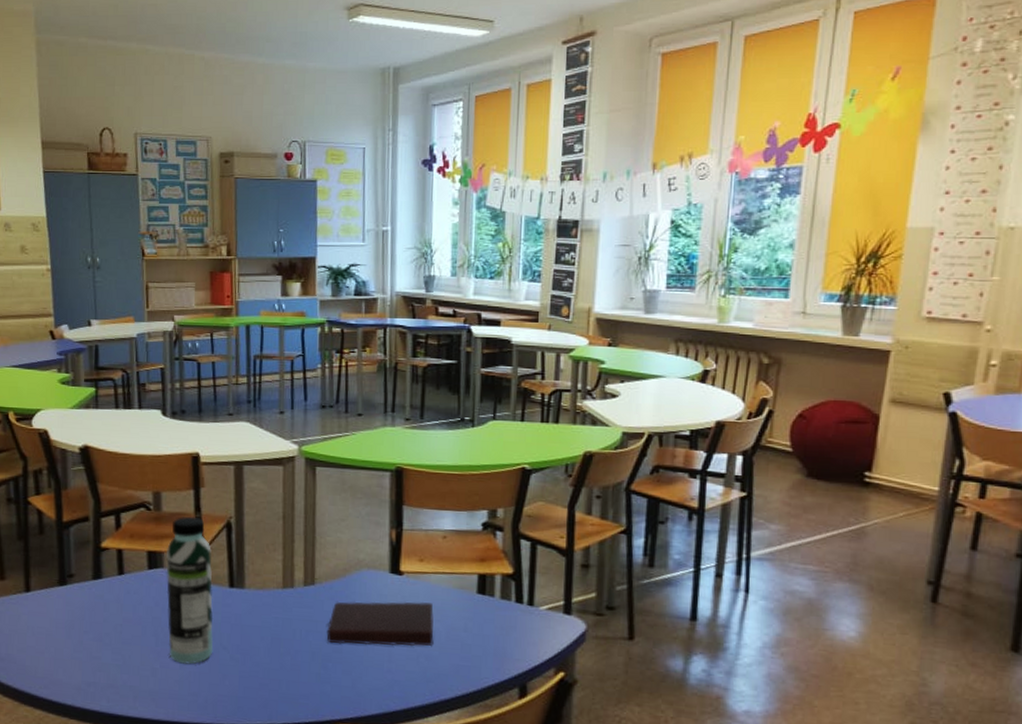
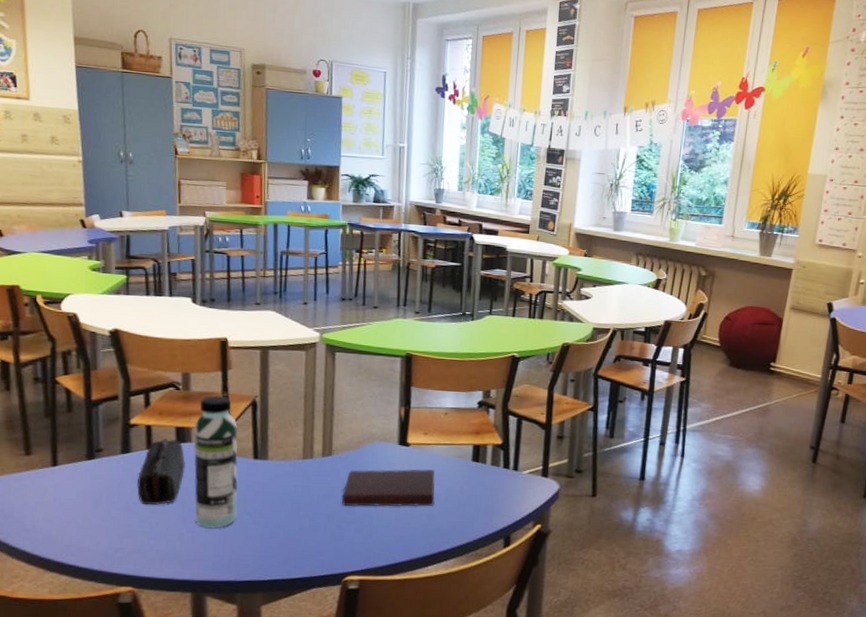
pencil case: none [109,563,158,636] -> present [137,438,185,505]

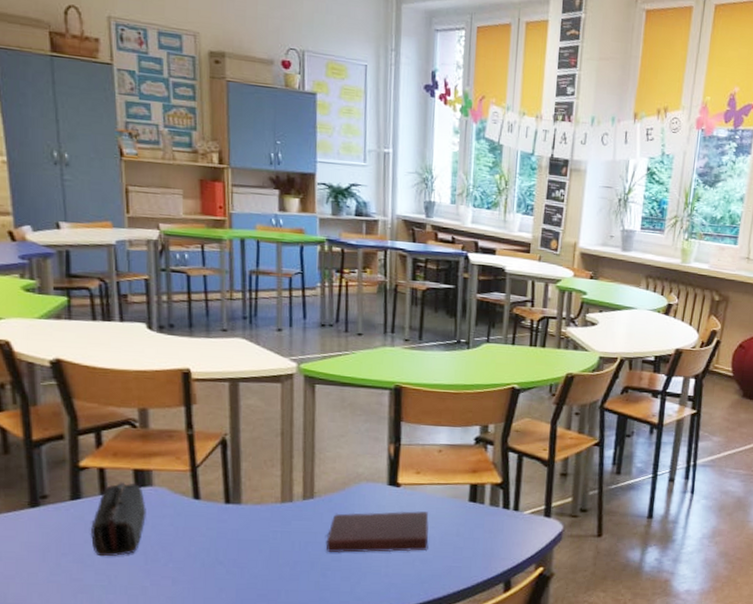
water bottle: present [193,395,238,529] -> none [155,433,209,581]

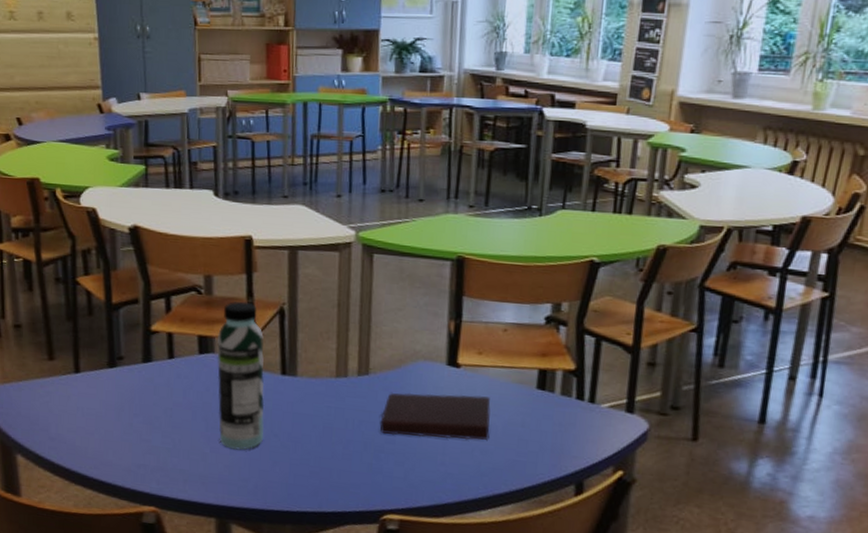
pencil case: present [91,482,146,557] -> none [159,347,208,421]
water bottle: none [155,433,209,581] -> present [217,301,265,450]

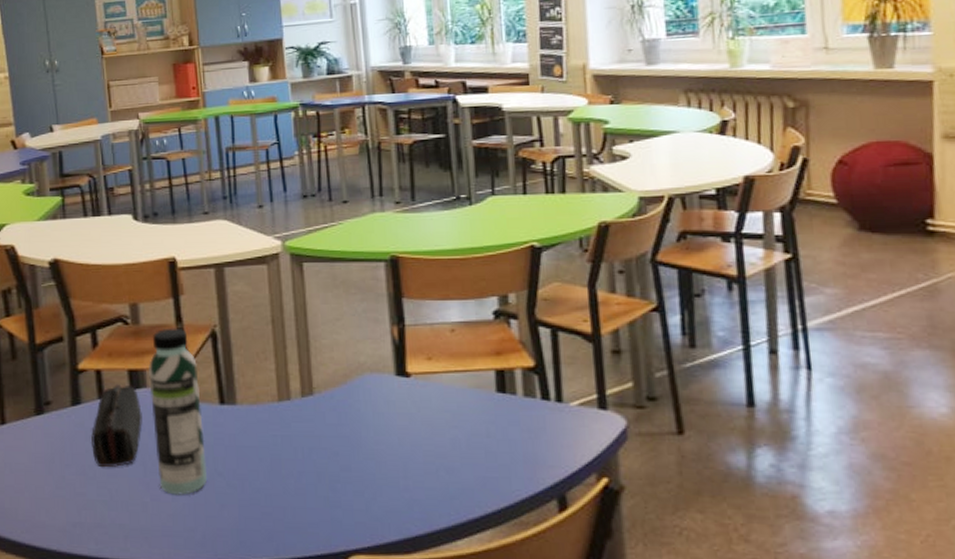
pencil case: none [159,347,208,421] -> present [91,384,142,468]
book: present [379,392,491,440] -> none [331,406,453,461]

